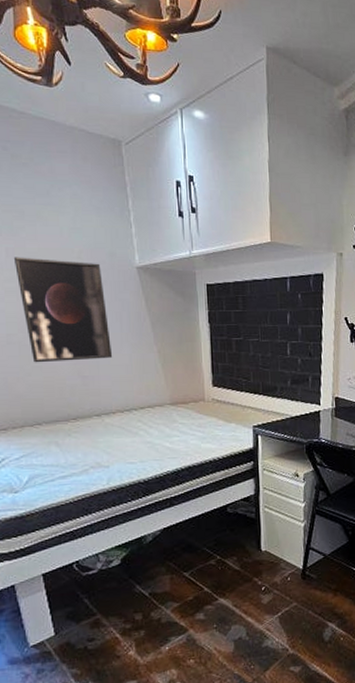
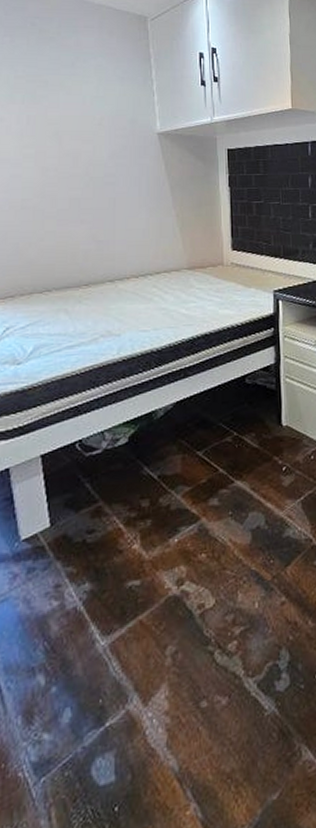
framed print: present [13,257,113,363] -> none [34,124,130,228]

